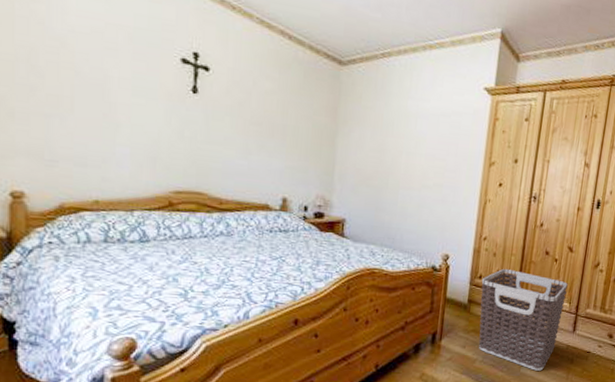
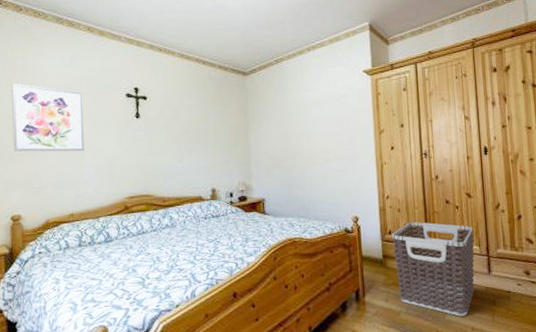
wall art: none [15,11,120,124] -> present [12,83,84,152]

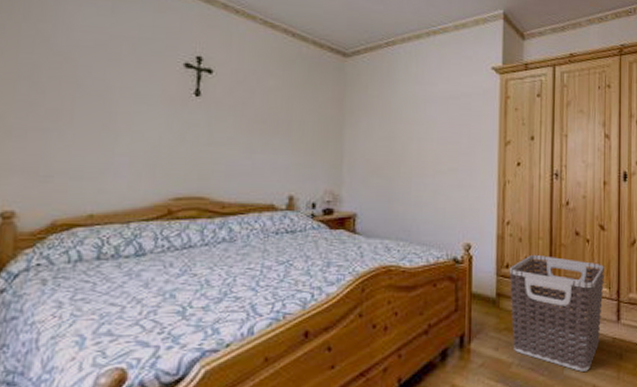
wall art: present [12,83,84,152] -> none [13,31,124,133]

